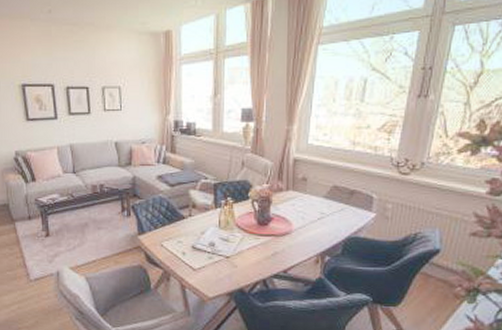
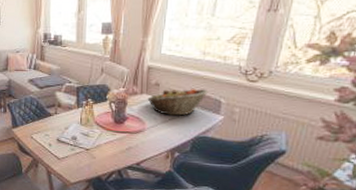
fruit basket: none [294,182,359,214] -> present [147,88,208,116]

